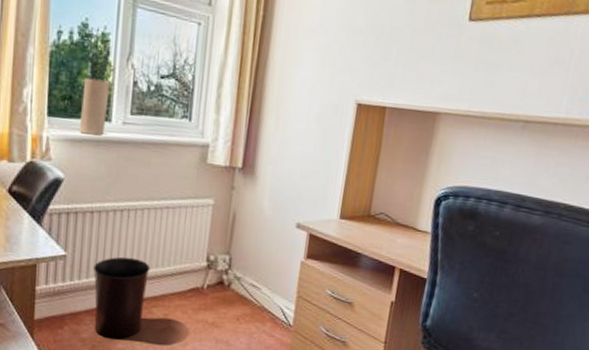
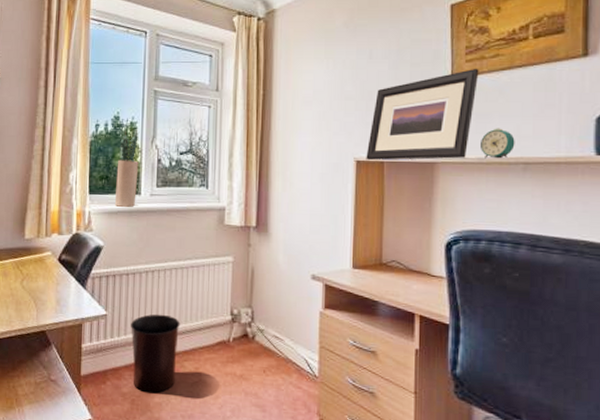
picture frame: none [368,12,498,111] -> present [366,68,479,161]
alarm clock: none [485,81,520,115] -> present [481,128,515,159]

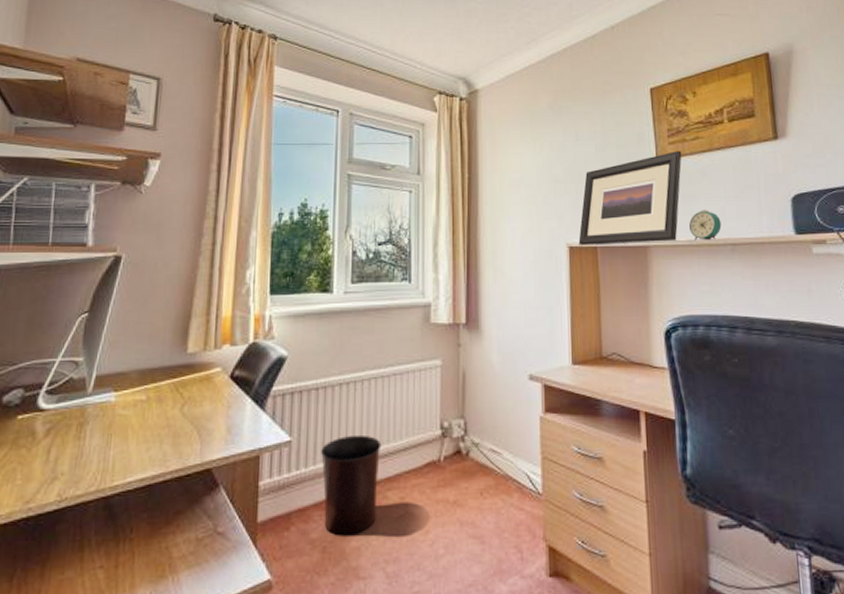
vase: present [115,129,140,208] -> none [302,218,331,309]

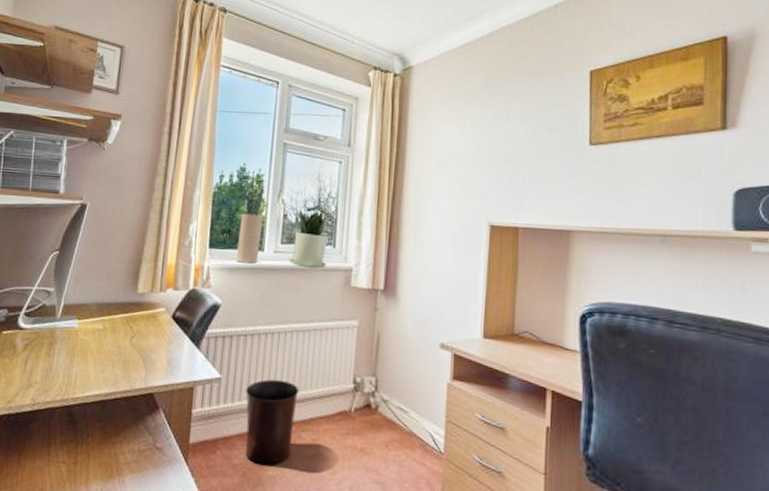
vase: none [302,218,331,309] -> present [236,182,266,265]
planter: none [361,243,403,307] -> present [288,208,328,269]
picture frame: present [578,150,682,246] -> none [500,136,618,228]
alarm clock: present [689,209,722,240] -> none [618,198,653,230]

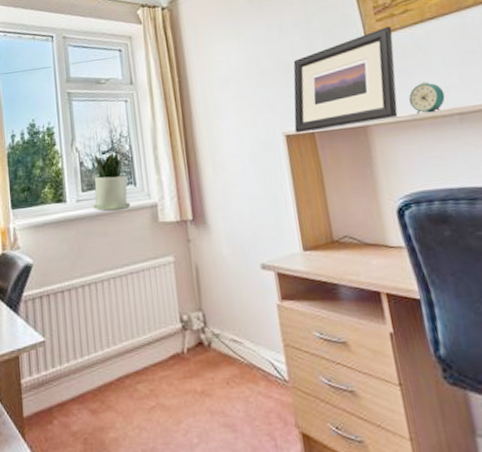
vase: present [236,182,266,265] -> none [38,134,62,219]
waste bin: present [245,379,299,465] -> none [72,331,130,427]
picture frame: none [500,136,618,228] -> present [293,26,398,134]
alarm clock: none [618,198,653,230] -> present [409,81,445,114]

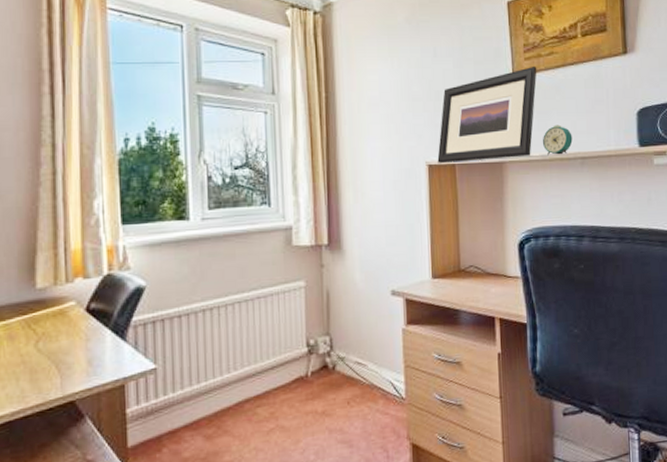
planter: present [92,152,131,212] -> none [219,167,263,233]

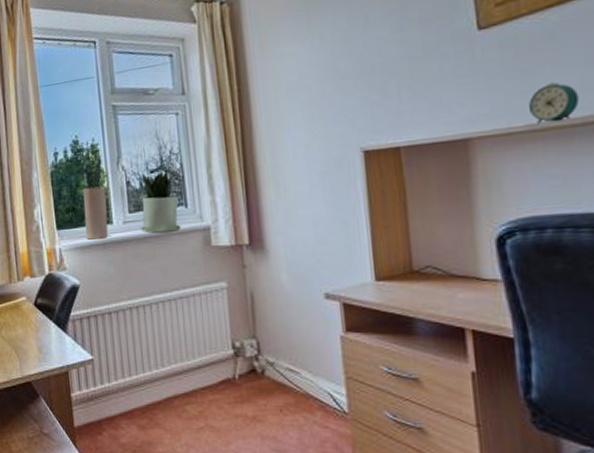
vase: none [156,142,185,238] -> present [82,151,109,241]
planter: none [219,167,263,233] -> present [140,170,181,234]
picture frame: present [437,66,537,164] -> none [375,11,516,149]

